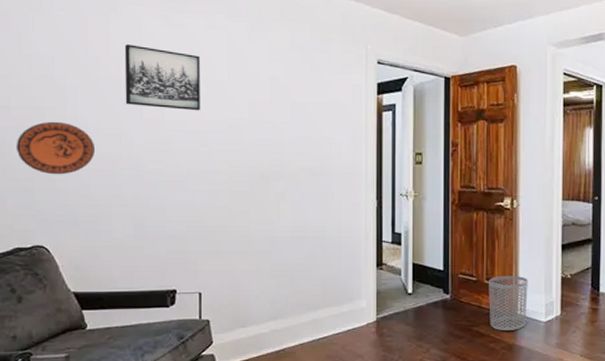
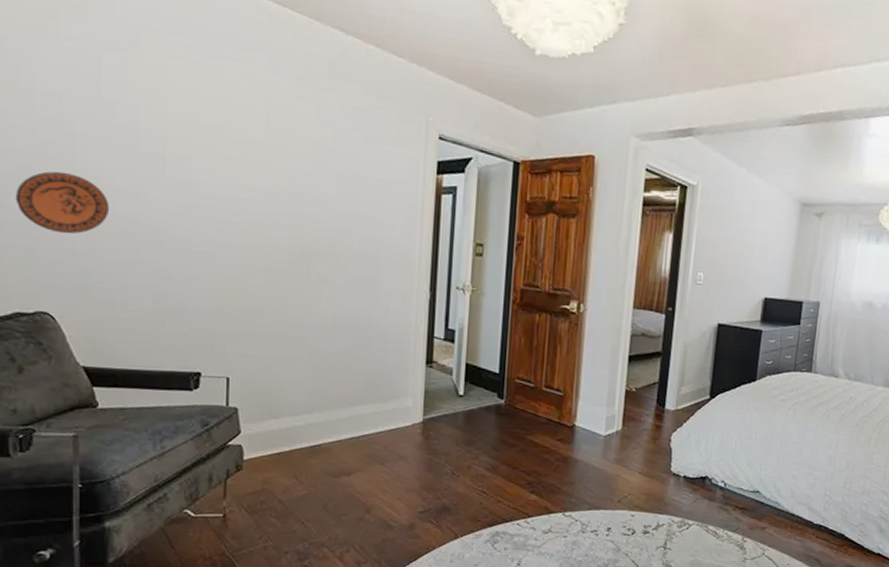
wall art: present [124,44,200,111] -> none [145,89,234,175]
waste bin: present [489,275,528,332] -> none [545,383,590,443]

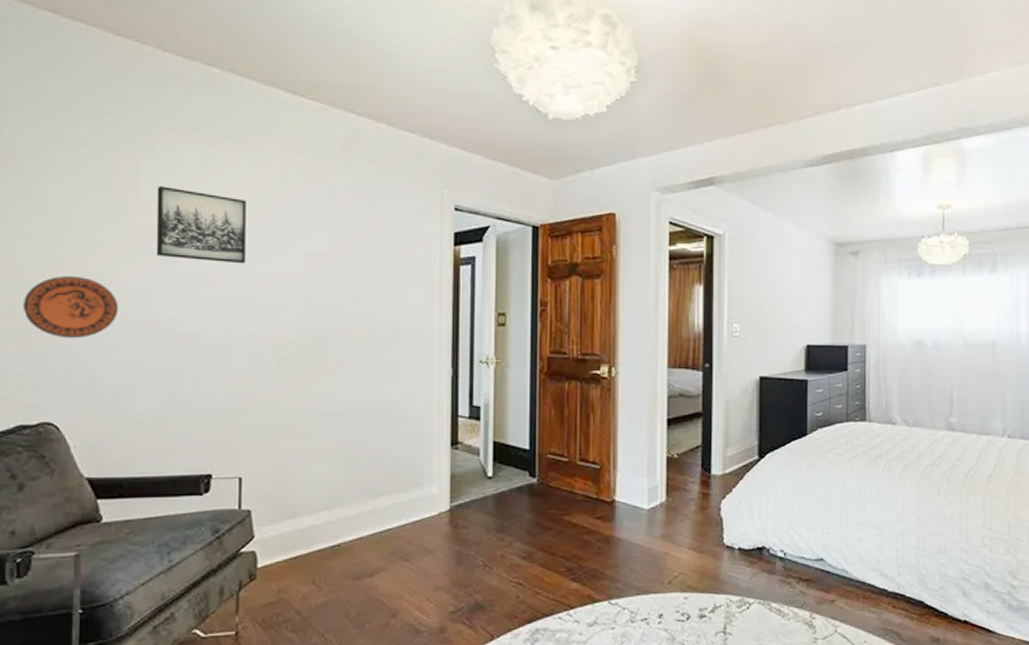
wall art: none [145,89,234,175] -> present [156,186,246,264]

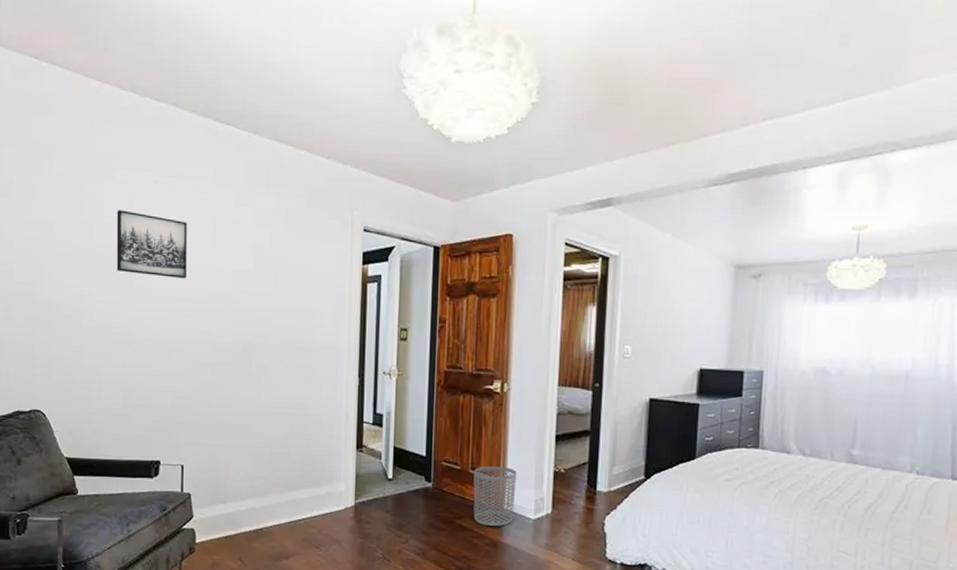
decorative plate: present [22,275,119,339] -> none [17,287,89,341]
waste bin: none [582,455,628,521] -> present [473,465,517,527]

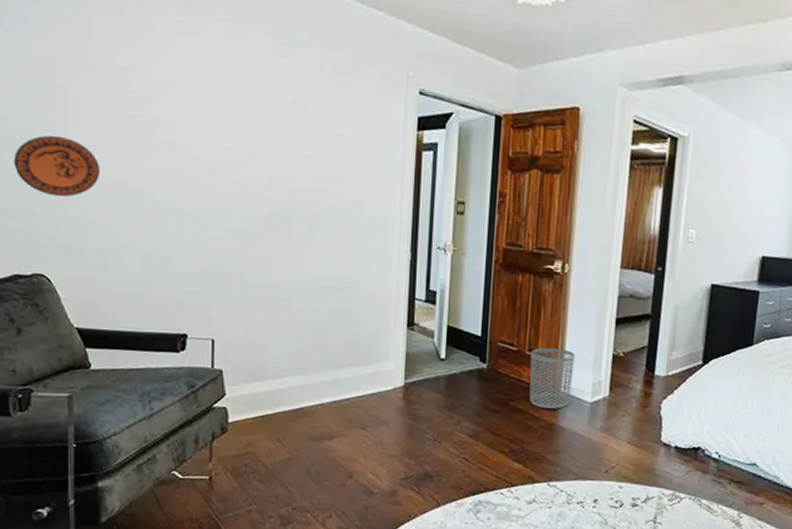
decorative plate: none [17,287,89,341] -> present [13,135,101,197]
wall art: present [116,210,187,279] -> none [133,52,218,135]

